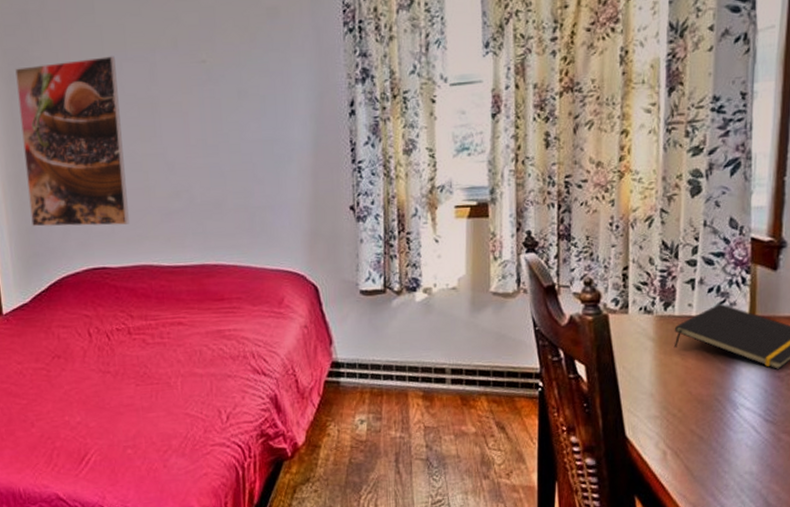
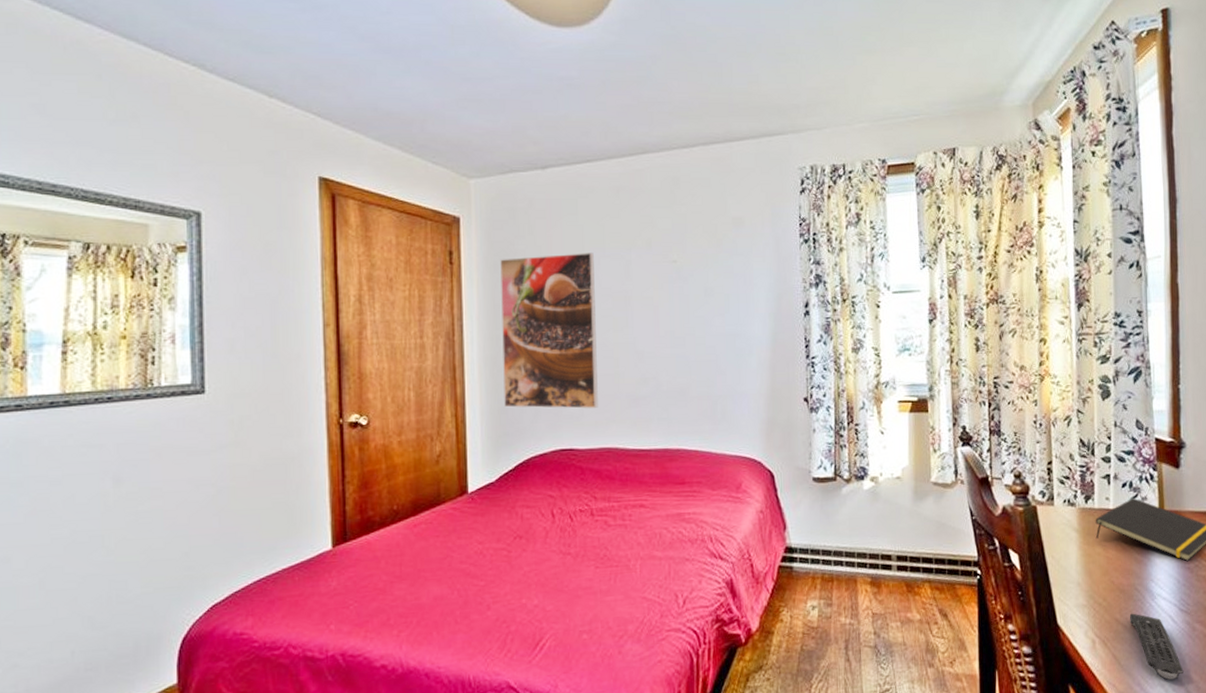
remote control: none [706,424,764,491] -> present [1129,613,1184,680]

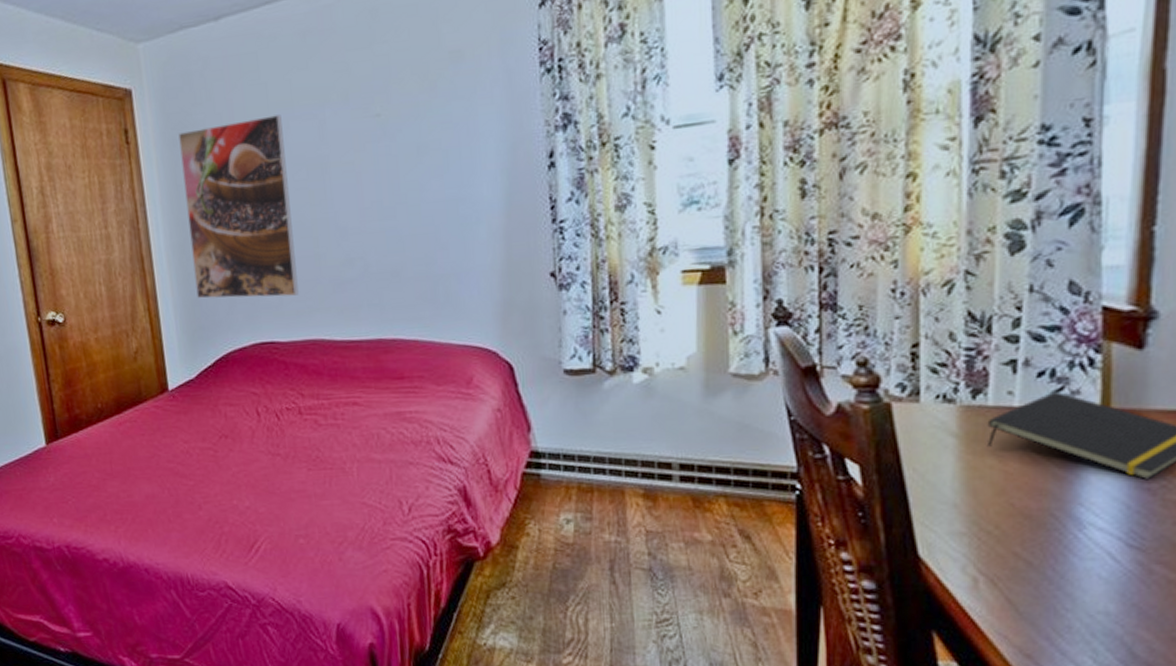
remote control: present [1129,613,1184,680] -> none [1037,546,1127,636]

